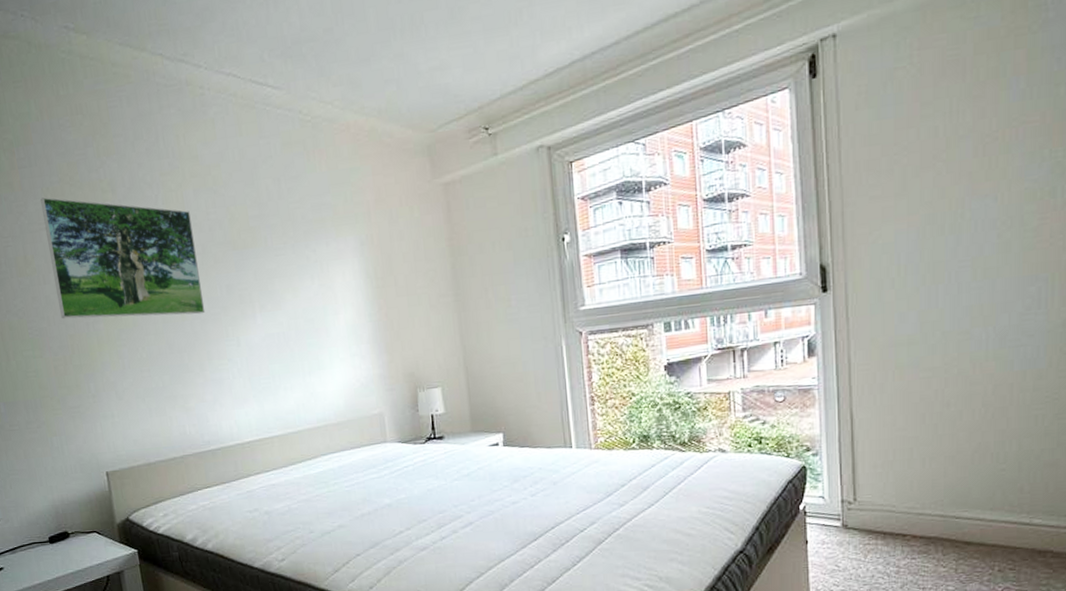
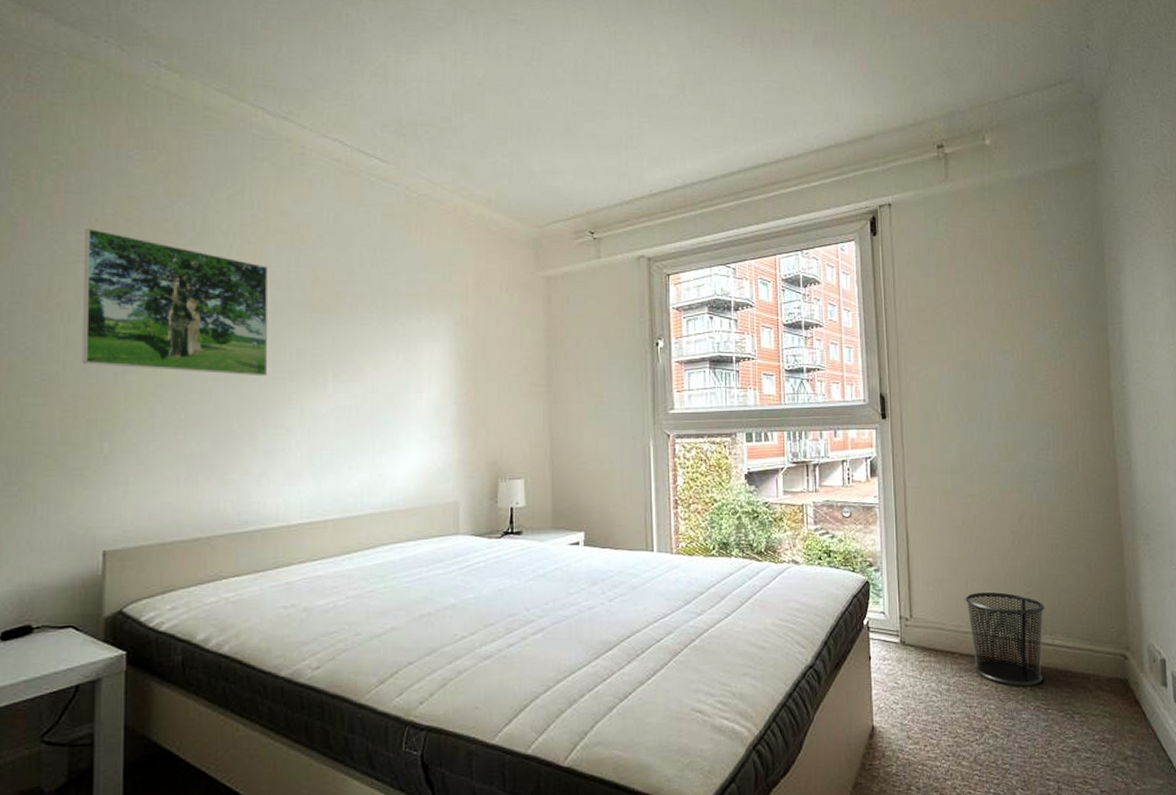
waste bin: none [921,471,1022,567] -> present [965,591,1045,686]

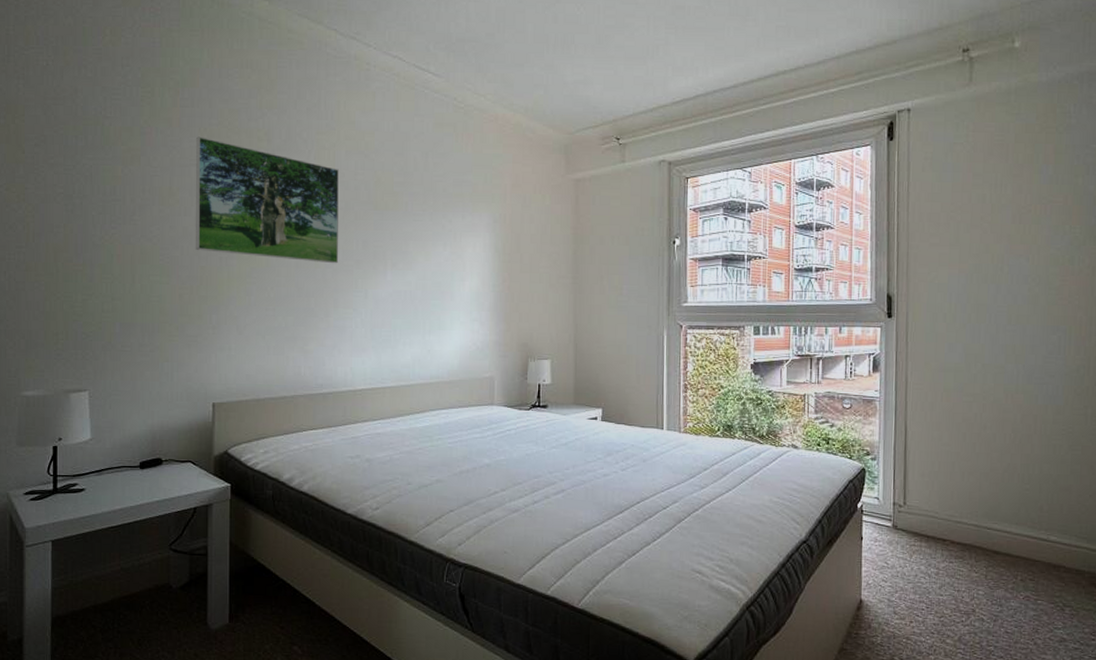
waste bin: present [965,591,1045,686] -> none [960,485,1042,576]

